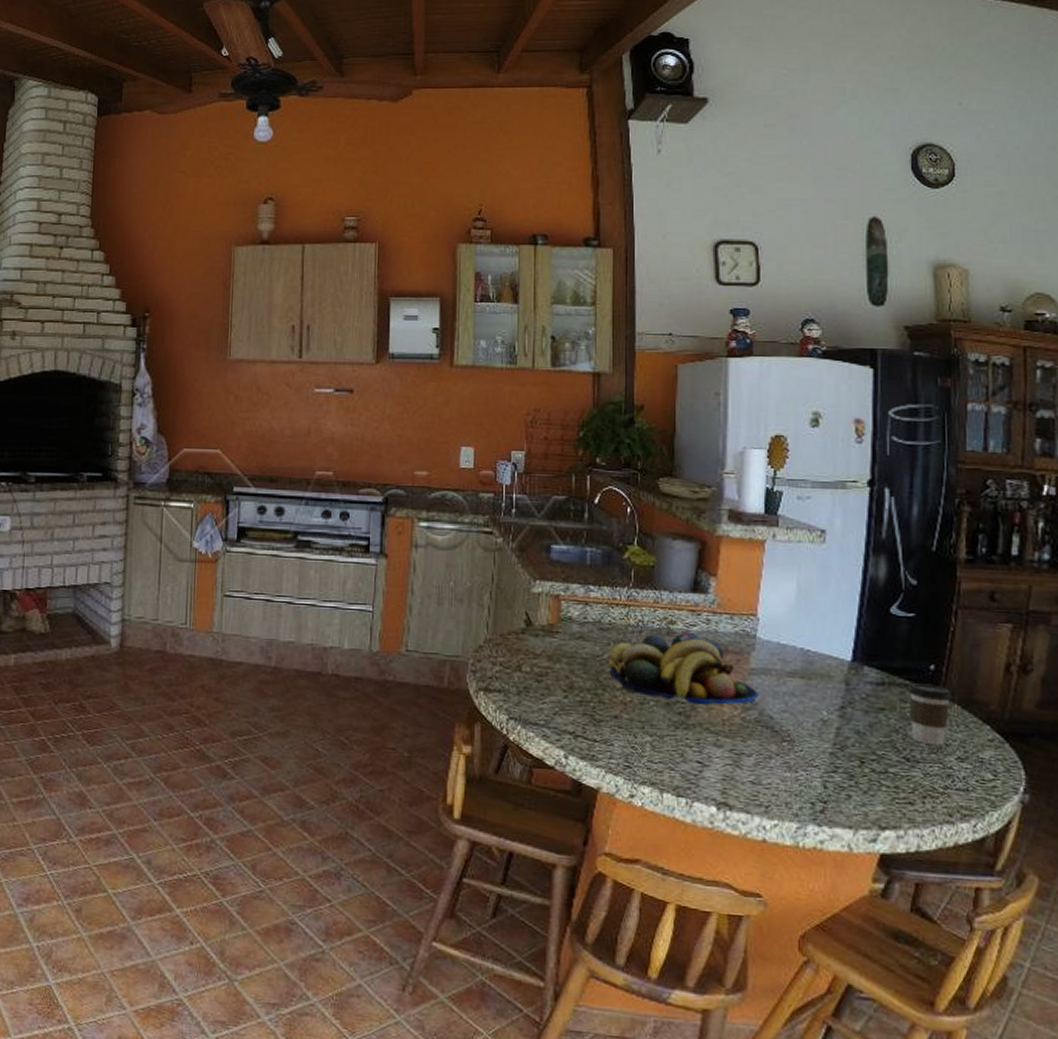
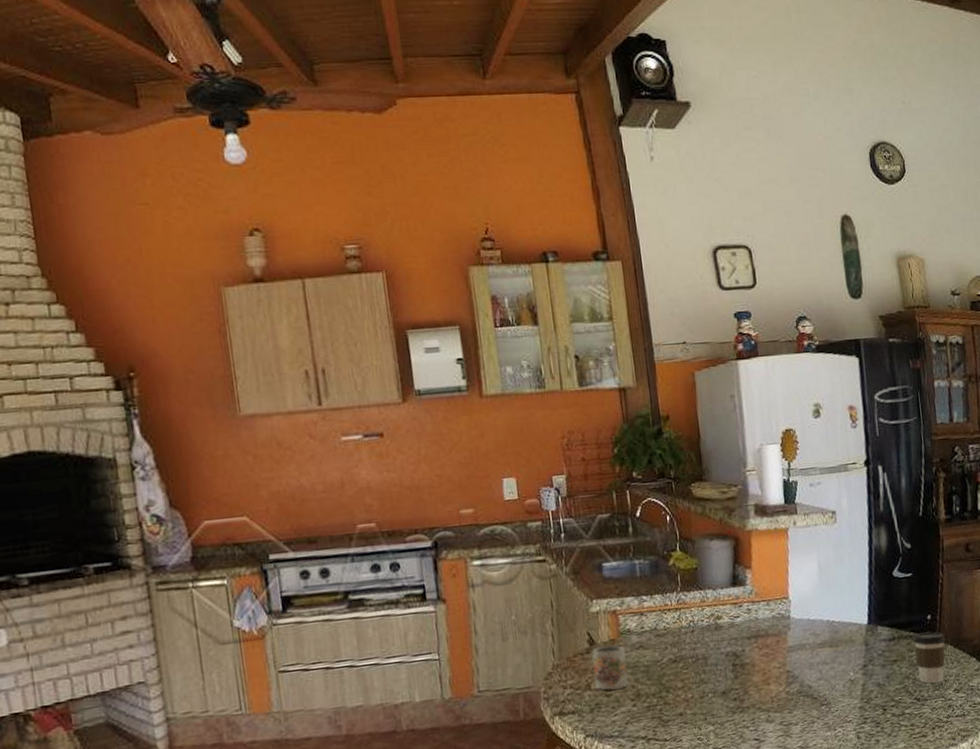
mug: none [526,629,564,677] -> present [592,645,628,690]
fruit bowl: present [609,633,758,705] -> none [668,624,798,691]

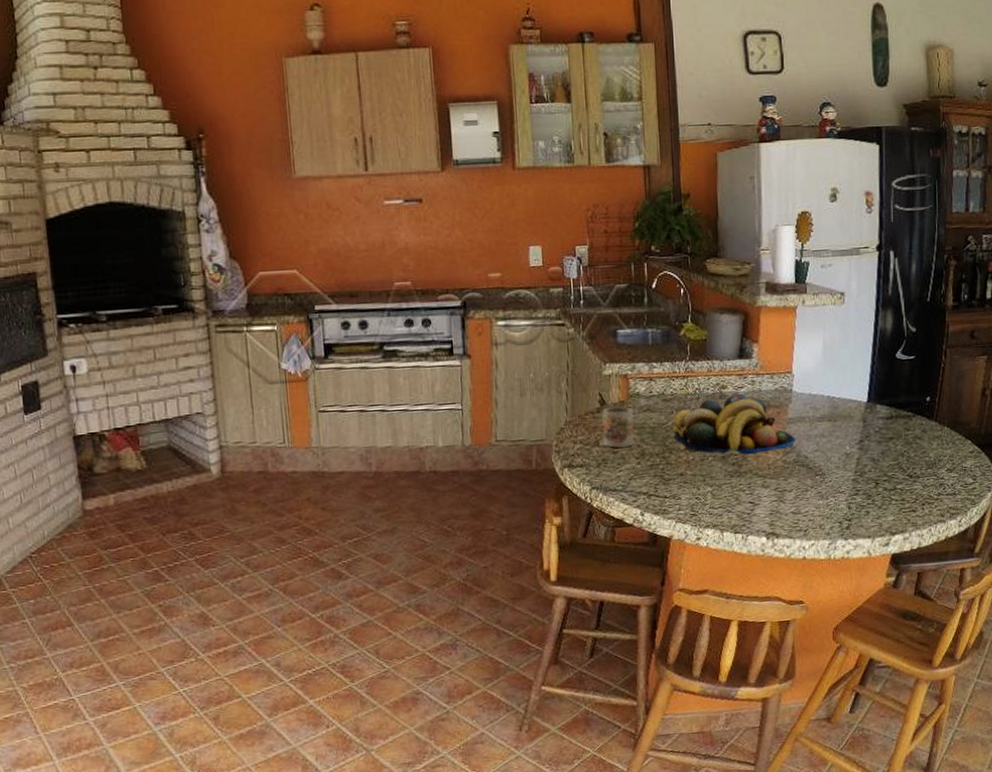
fruit bowl: none [668,624,798,691] -> present [673,394,796,455]
coffee cup: present [913,632,946,684] -> none [910,413,943,463]

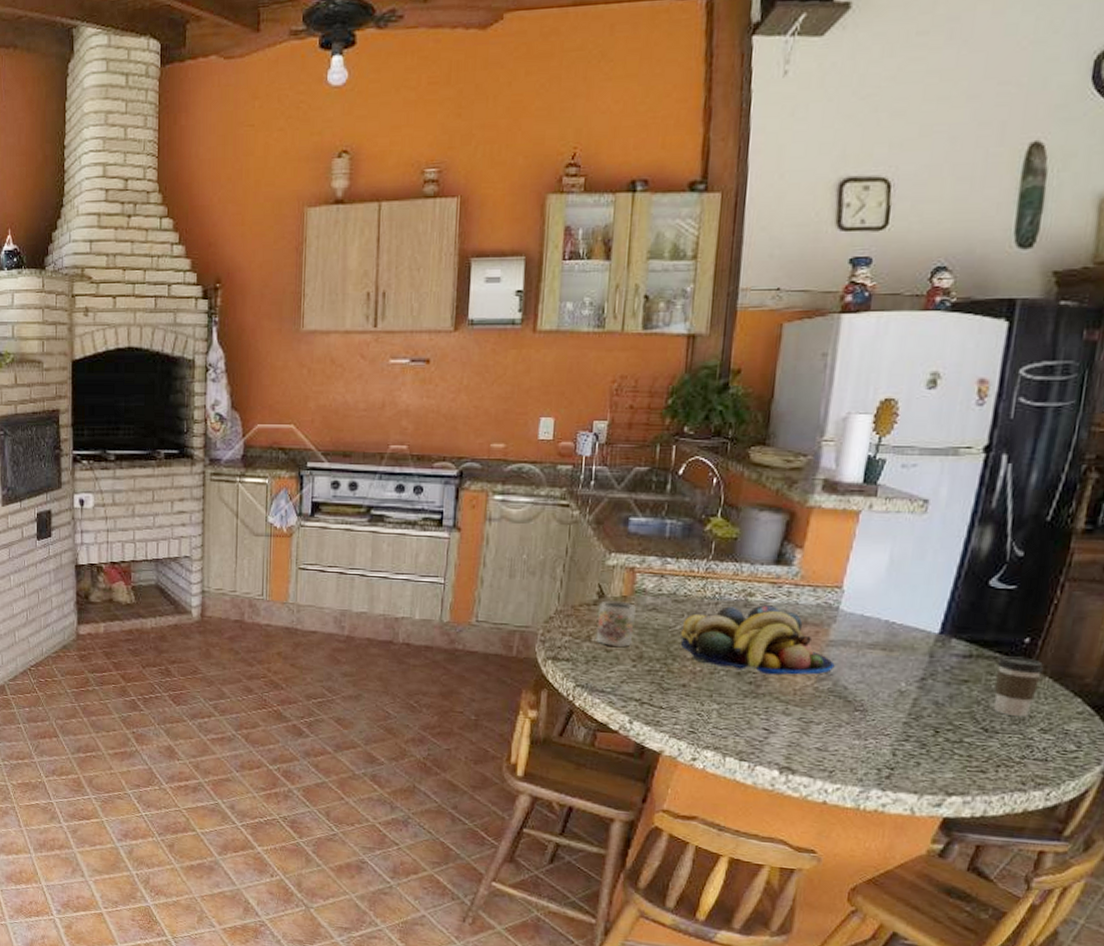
coffee cup: none [910,413,943,463] -> present [994,656,1044,718]

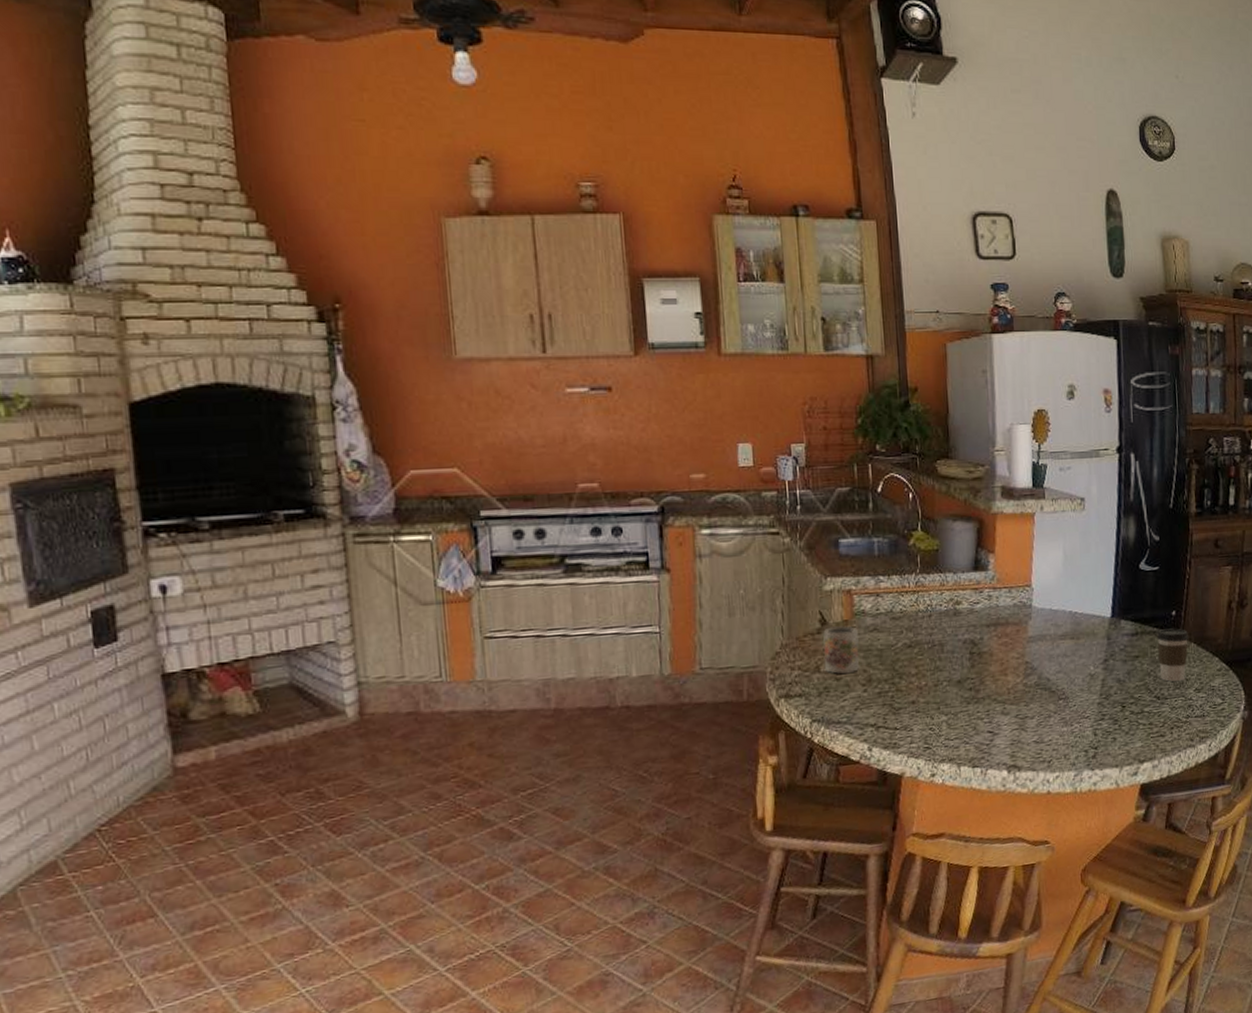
fruit bowl: present [681,605,835,675] -> none [903,611,1037,679]

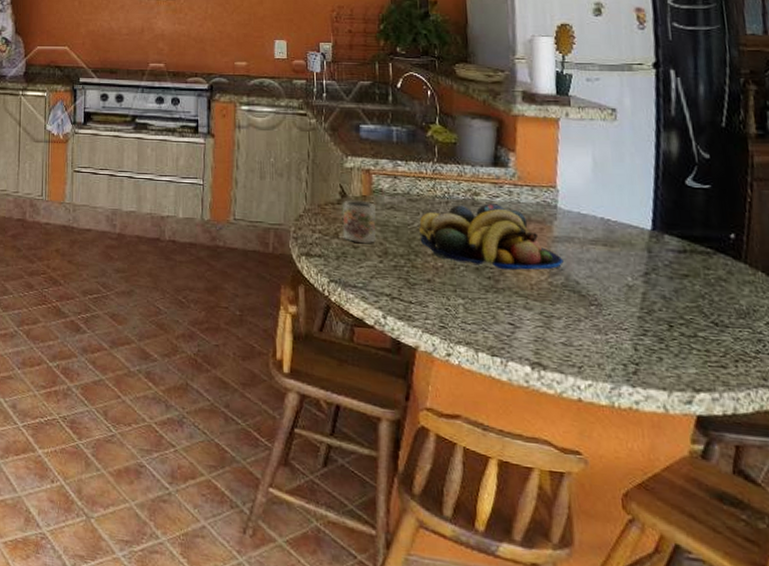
fruit bowl: none [903,611,1037,679] -> present [419,203,564,270]
coffee cup: present [1156,628,1189,682] -> none [710,251,755,311]

